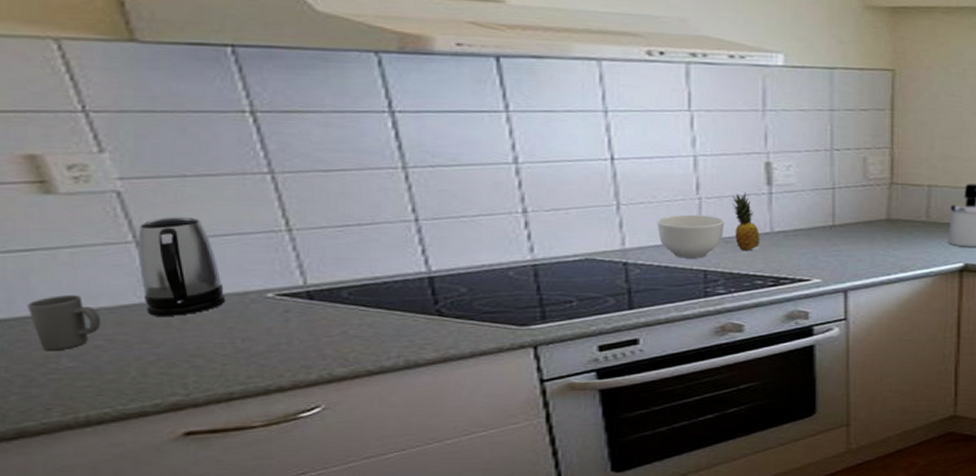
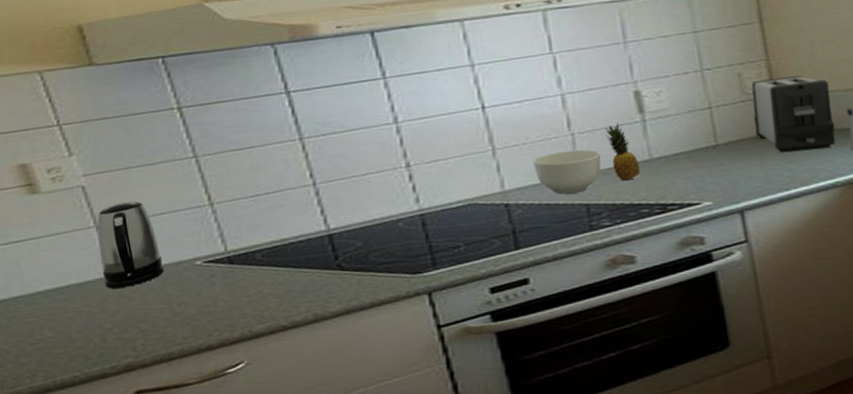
mug: present [27,295,101,351] -> none [20,275,72,325]
toaster: none [870,167,940,239] -> present [751,76,836,152]

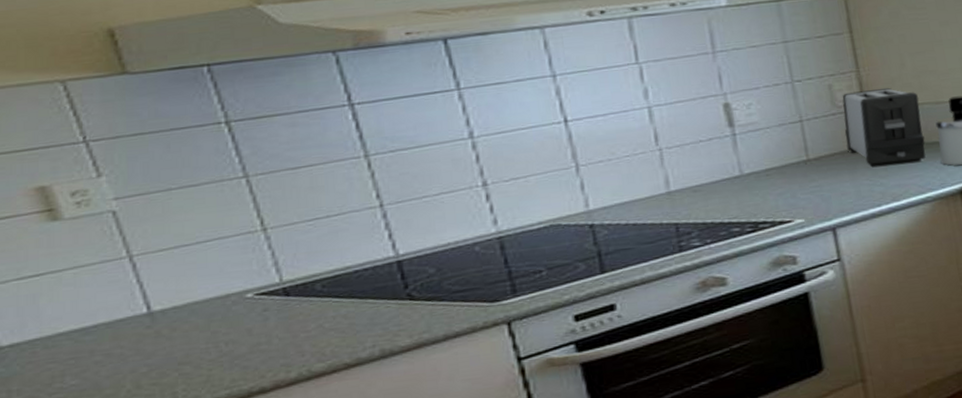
kettle: present [97,201,164,289] -> none [131,227,210,327]
bowl: present [533,150,601,195] -> none [619,166,690,214]
fruit: present [604,122,641,181] -> none [693,136,731,198]

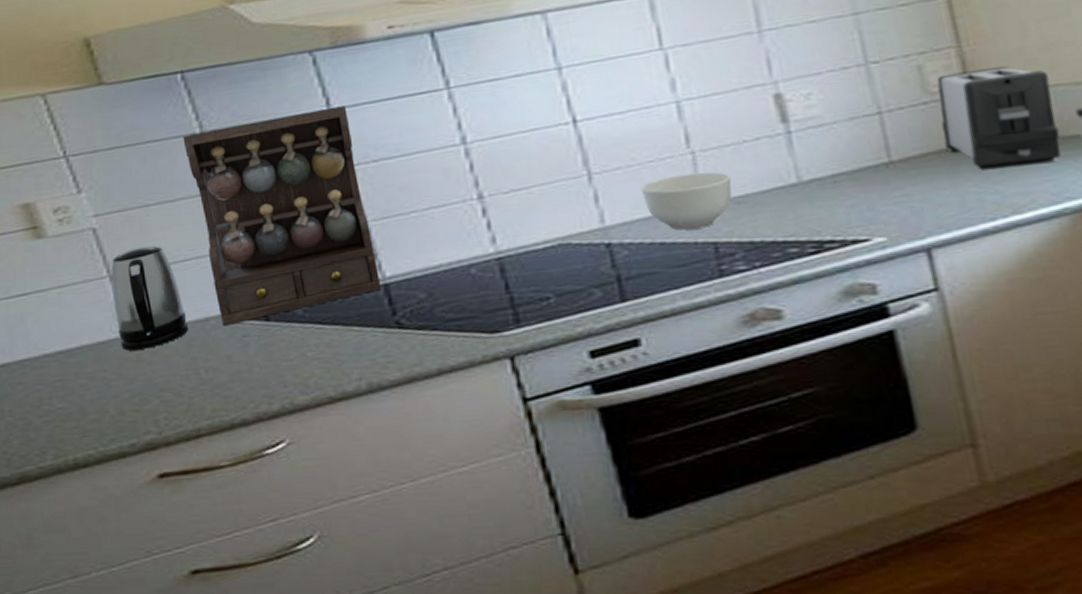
kettle: none [131,227,210,327] -> present [111,246,189,351]
spice rack: none [208,101,395,302] -> present [183,105,382,326]
bowl: none [619,166,690,214] -> present [641,172,732,231]

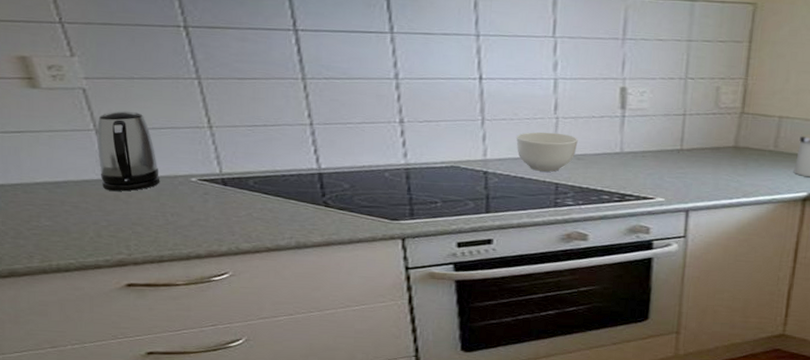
spice rack: present [183,105,382,326] -> none [168,26,317,184]
toaster: present [937,66,1061,169] -> none [717,97,792,168]

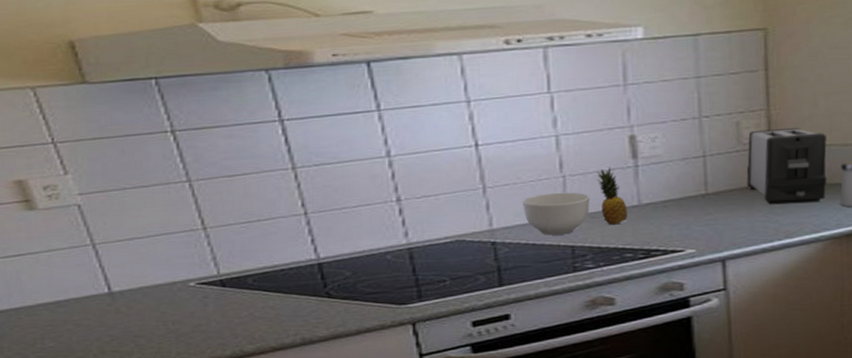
kettle: present [97,110,160,191] -> none [94,222,159,304]
fruit: none [586,114,610,168] -> present [596,166,628,225]
toaster: none [717,97,792,168] -> present [746,128,827,204]

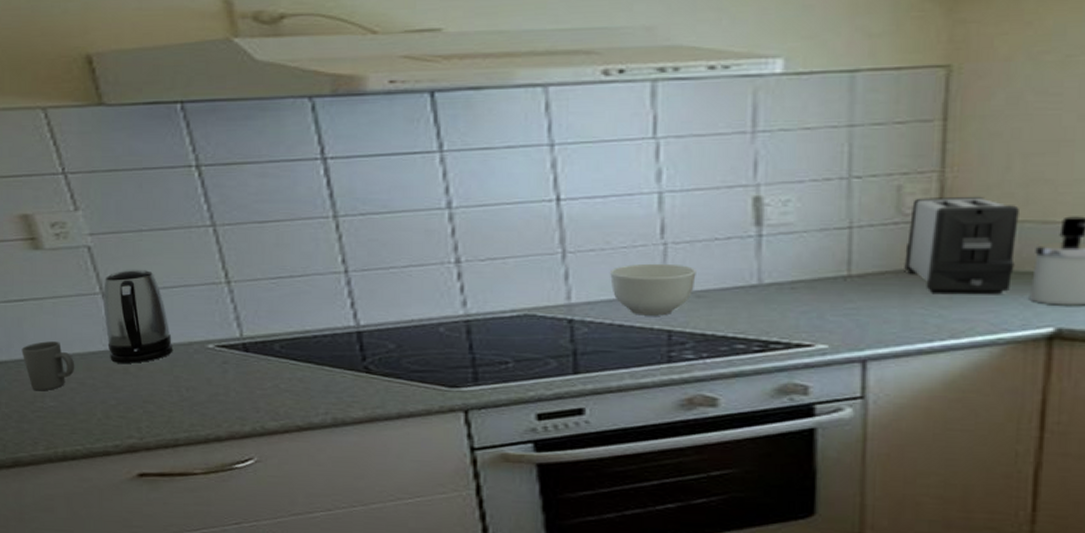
mug: none [21,289,71,334] -> present [21,341,75,391]
kettle: none [94,222,159,304] -> present [103,269,173,363]
fruit: present [596,166,628,225] -> none [707,234,744,308]

